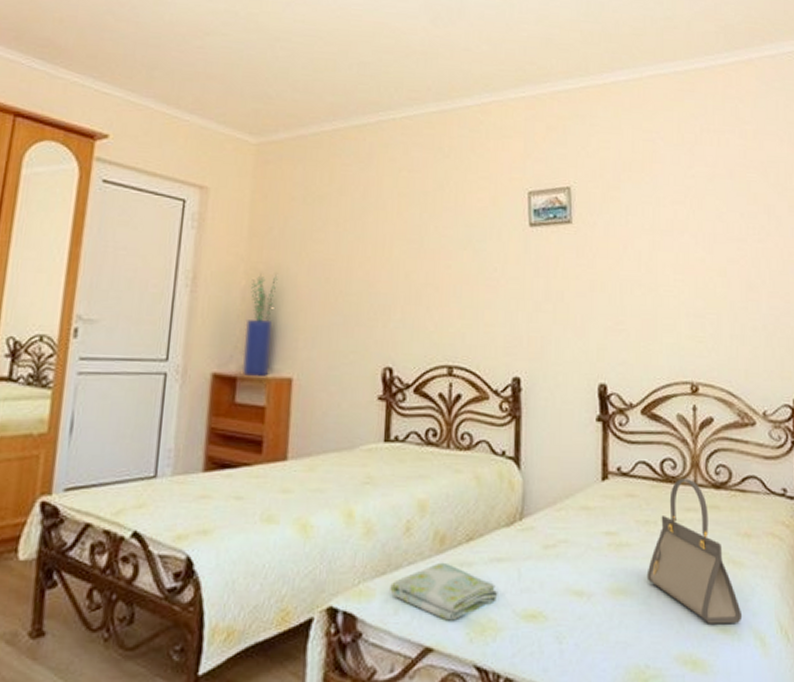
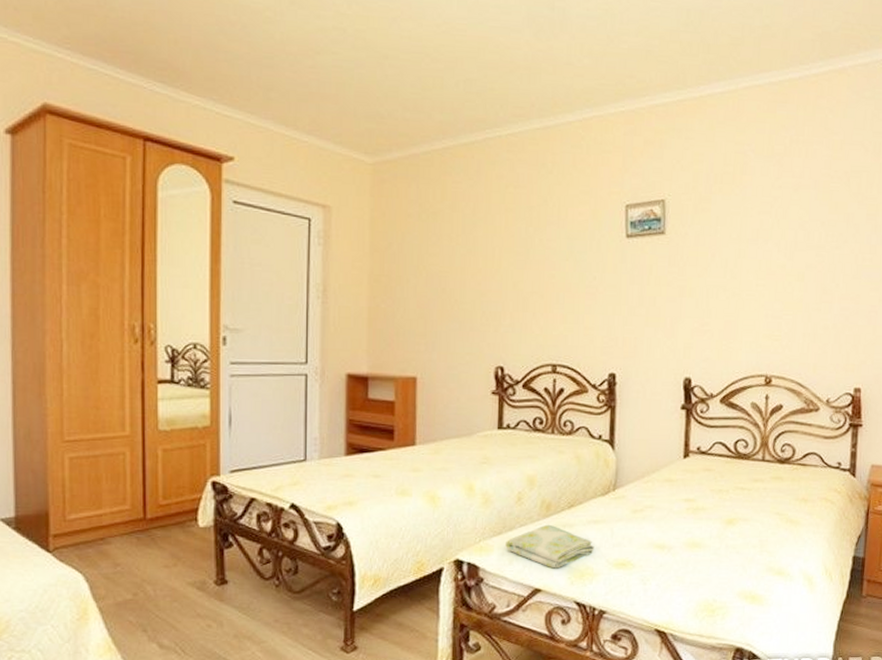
vase: present [241,273,278,378] -> none [372,285,399,377]
handbag: present [646,478,743,624] -> none [717,455,795,569]

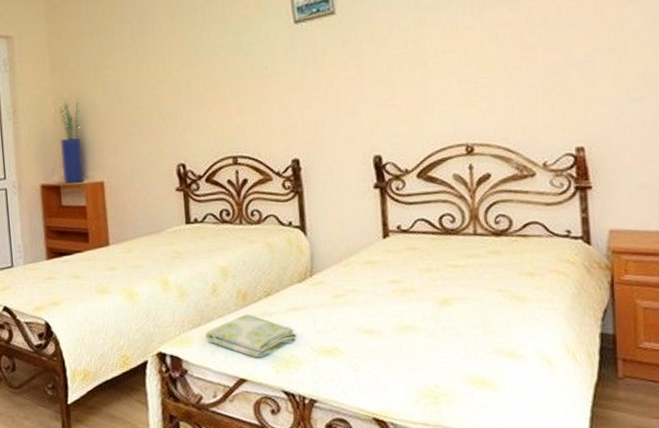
vase: none [372,285,399,377] -> present [59,100,84,185]

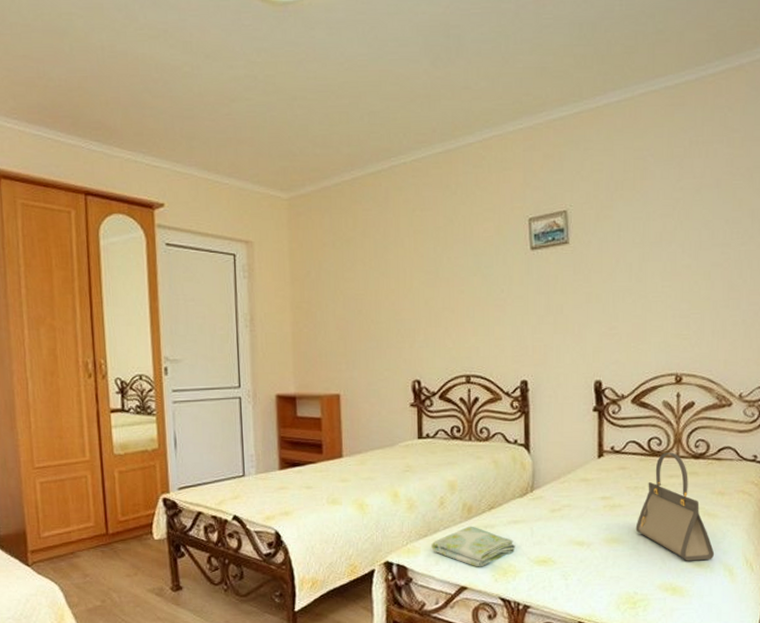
vase: present [59,100,84,185] -> none [297,311,320,396]
handbag: none [431,230,528,351] -> present [635,452,715,561]

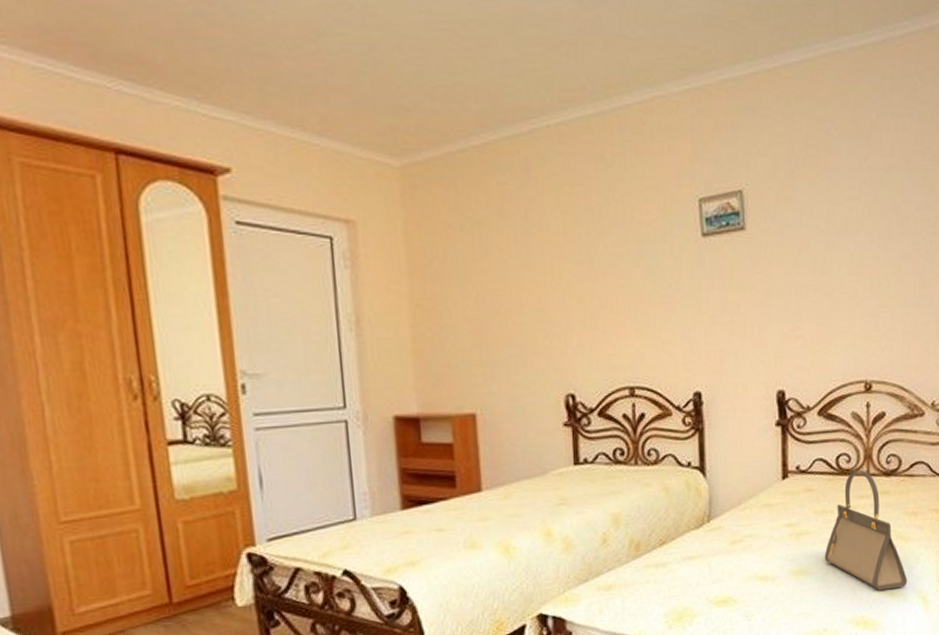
towel: present [431,526,516,567] -> none [593,565,692,614]

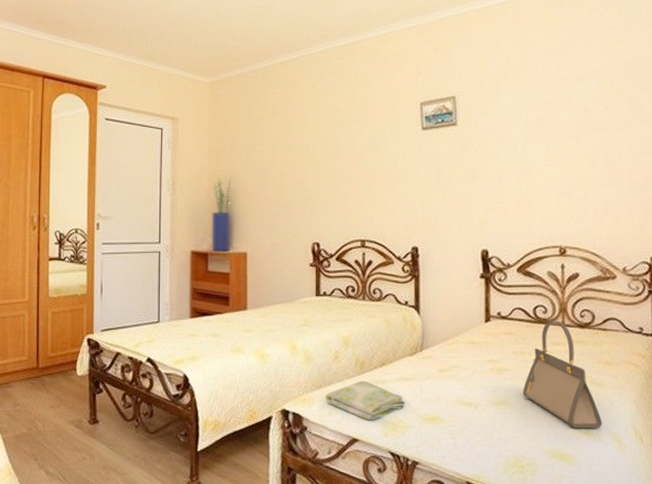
vase: none [419,310,450,416] -> present [211,179,232,253]
towel: none [593,565,692,614] -> present [325,380,405,421]

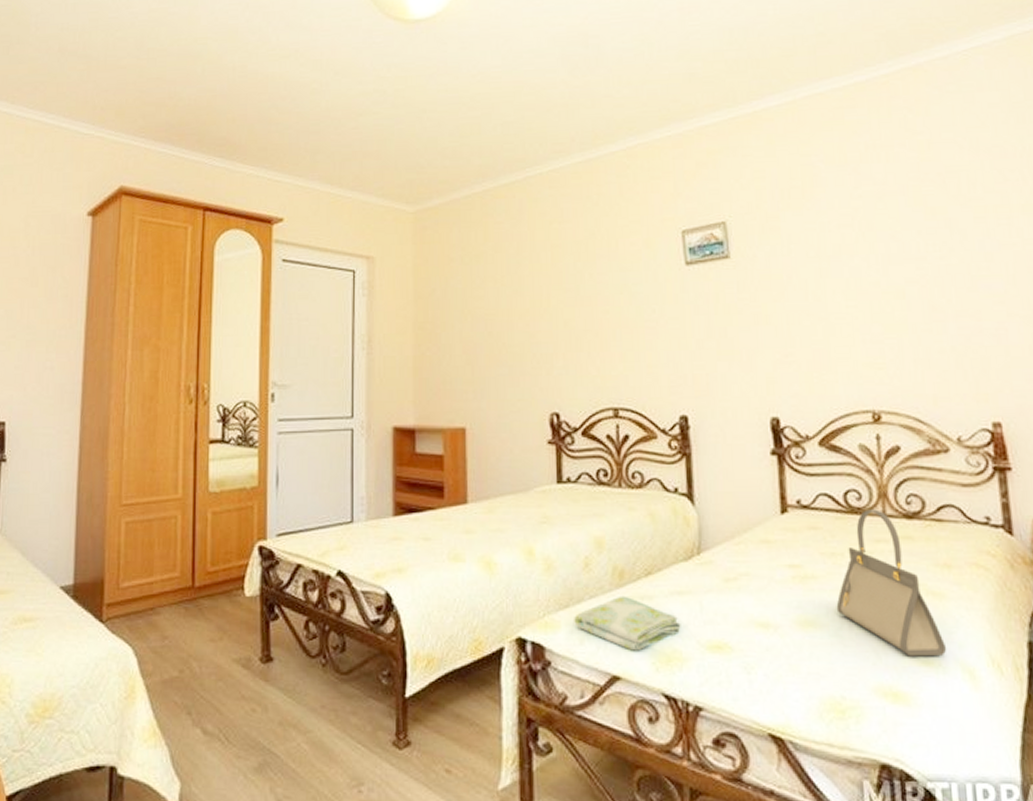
vase: present [211,179,232,253] -> none [418,332,444,429]

